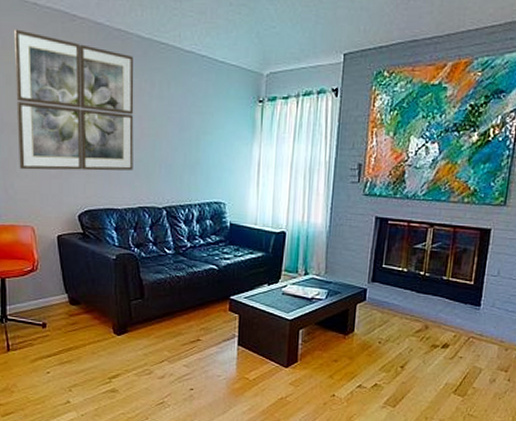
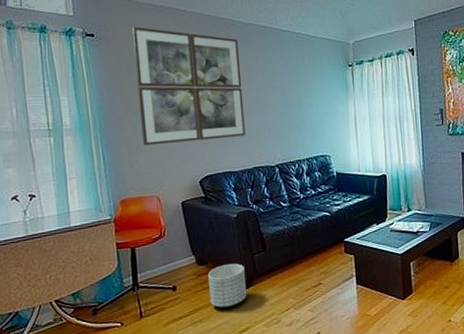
planter: none [81,308,120,352] -> present [208,263,247,308]

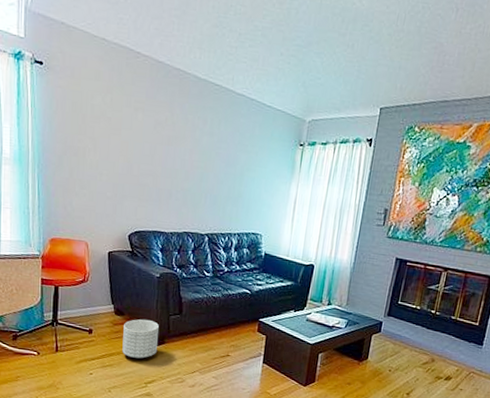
wall art: present [131,26,246,146] -> none [78,61,189,199]

